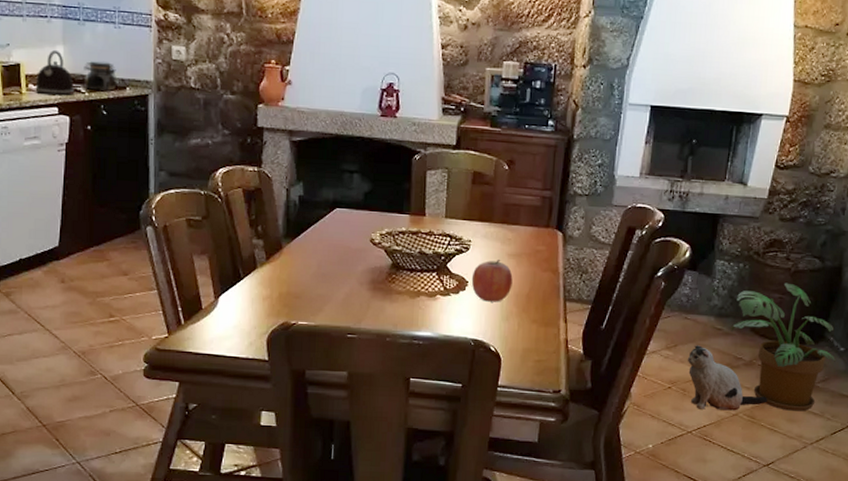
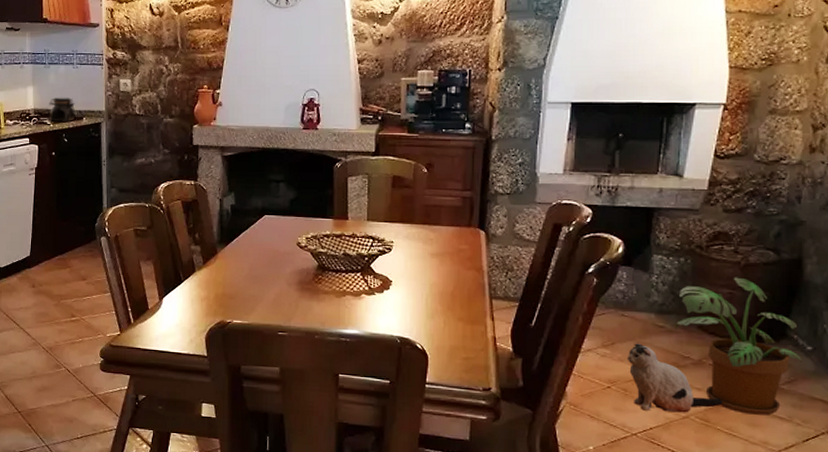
kettle: present [35,49,75,96] -> none [11,90,42,128]
fruit: present [471,260,513,302] -> none [395,259,436,301]

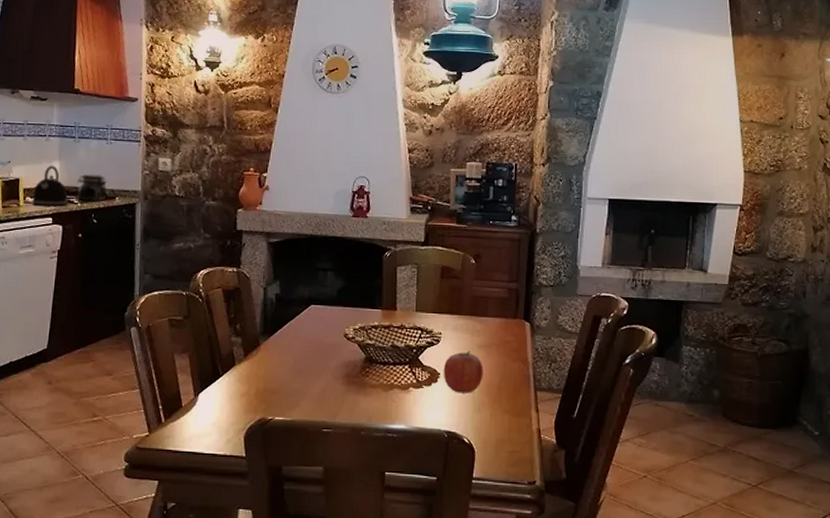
kettle: none [11,90,42,128] -> present [32,165,68,207]
fruit: none [395,259,436,301] -> present [443,351,483,393]
cat: present [626,343,724,413] -> none [660,432,746,499]
potted plant: present [674,277,802,415] -> none [702,367,811,499]

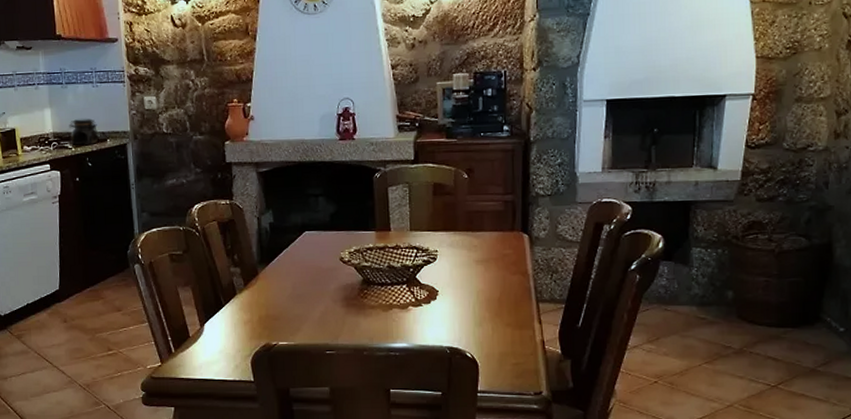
kettle: present [32,165,68,207] -> none [29,112,63,155]
fruit: present [443,351,483,393] -> none [441,267,483,309]

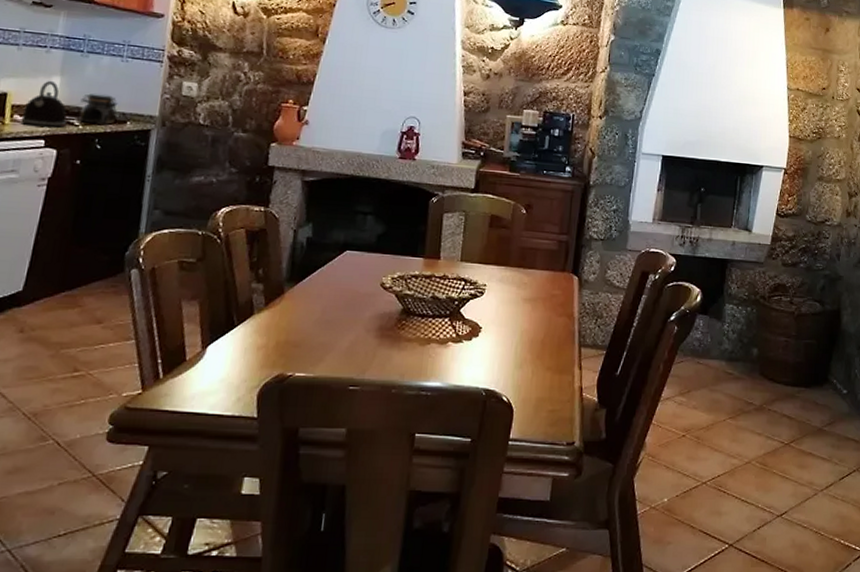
kettle: none [29,112,63,155] -> present [20,80,67,129]

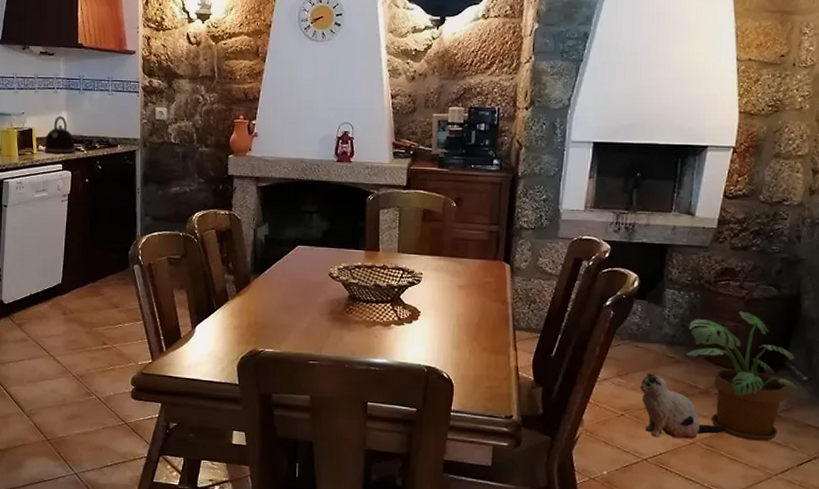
jar: present [79,92,118,126] -> none [83,123,111,150]
cat: none [700,390,779,458] -> present [639,373,727,439]
potted plant: none [741,326,839,457] -> present [684,311,798,441]

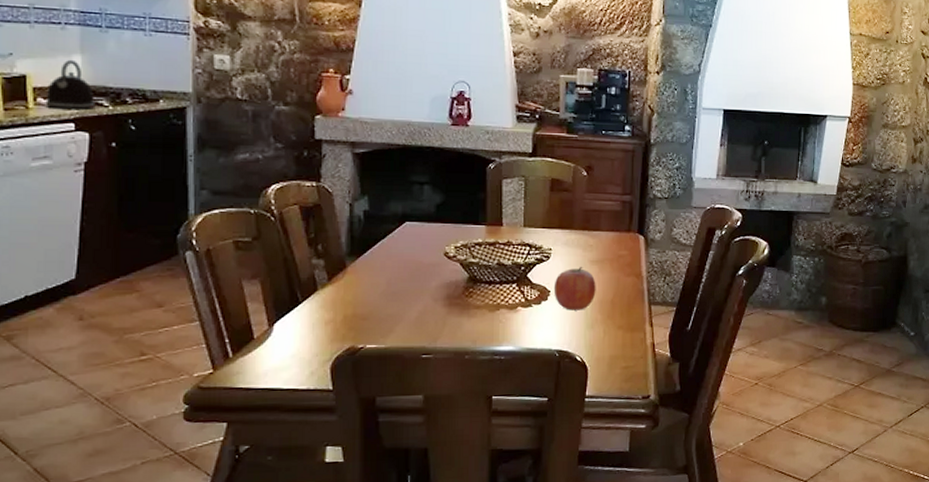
fruit: none [423,291,463,331] -> present [553,267,596,311]
cat: present [639,373,727,439] -> none [771,340,850,403]
potted plant: present [684,311,798,441] -> none [810,274,907,397]

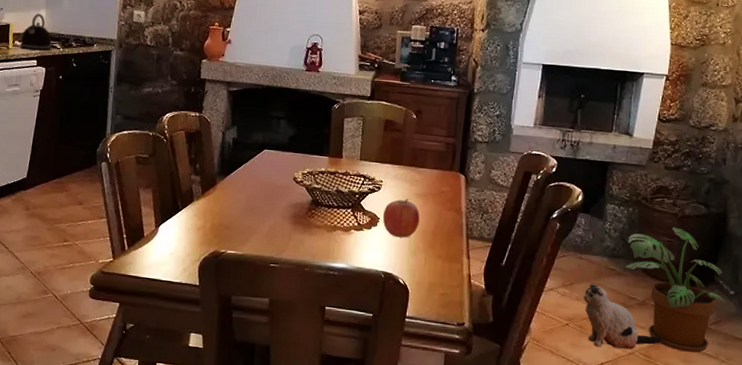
cat: none [771,340,850,403] -> present [583,284,663,350]
potted plant: none [810,274,907,397] -> present [623,227,726,353]

